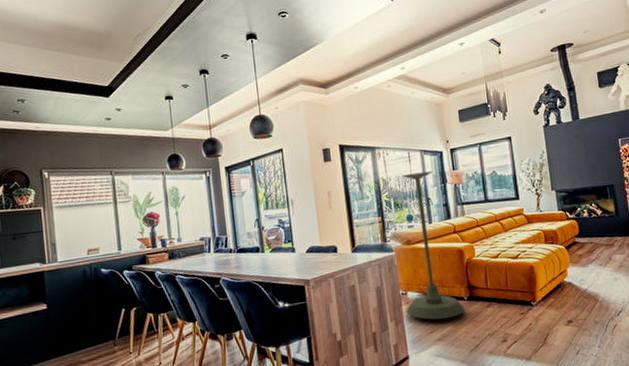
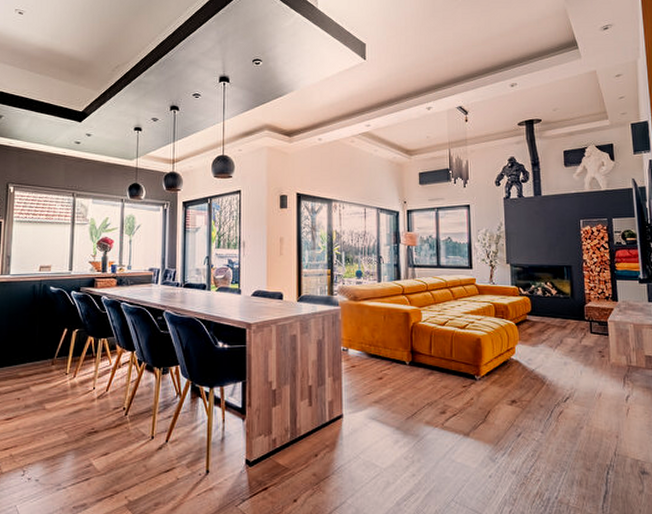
plant stand: present [401,171,465,320] -> none [345,230,406,380]

